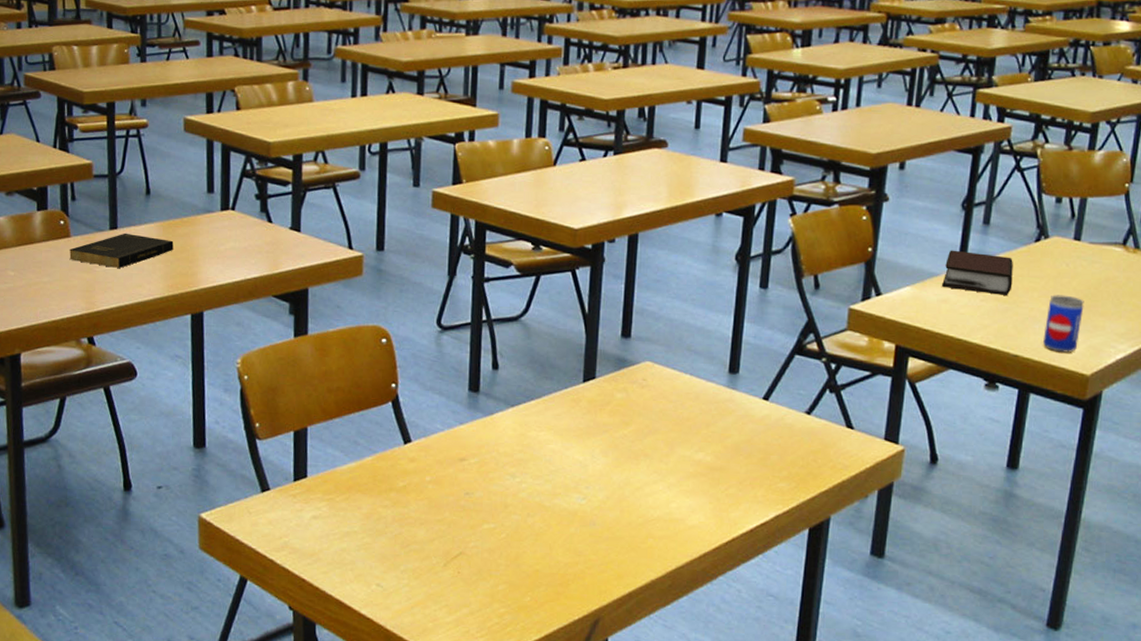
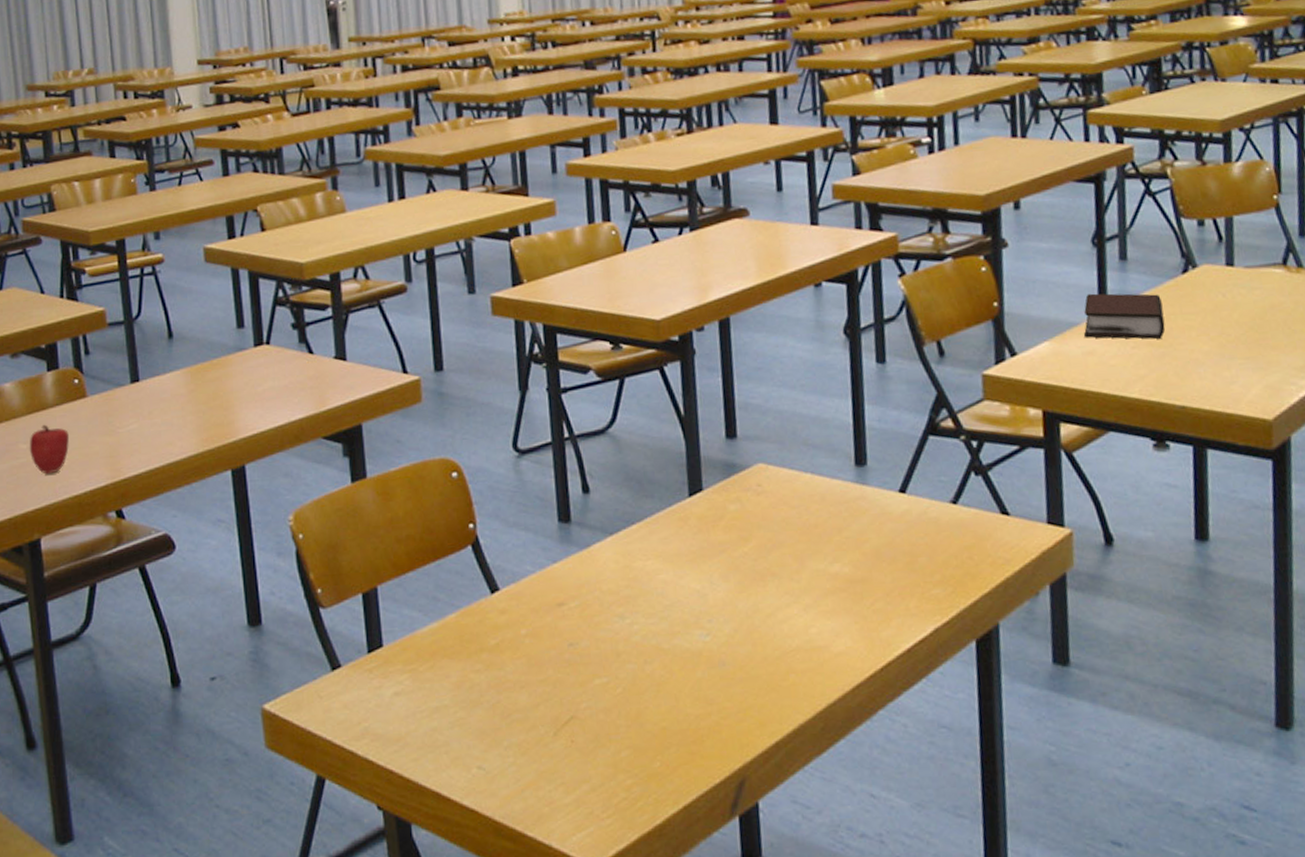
apple: none [16,256,52,300] -> present [29,424,69,475]
book: present [69,233,174,268] -> none [87,384,205,427]
beer can: present [1043,295,1084,353] -> none [1210,330,1253,397]

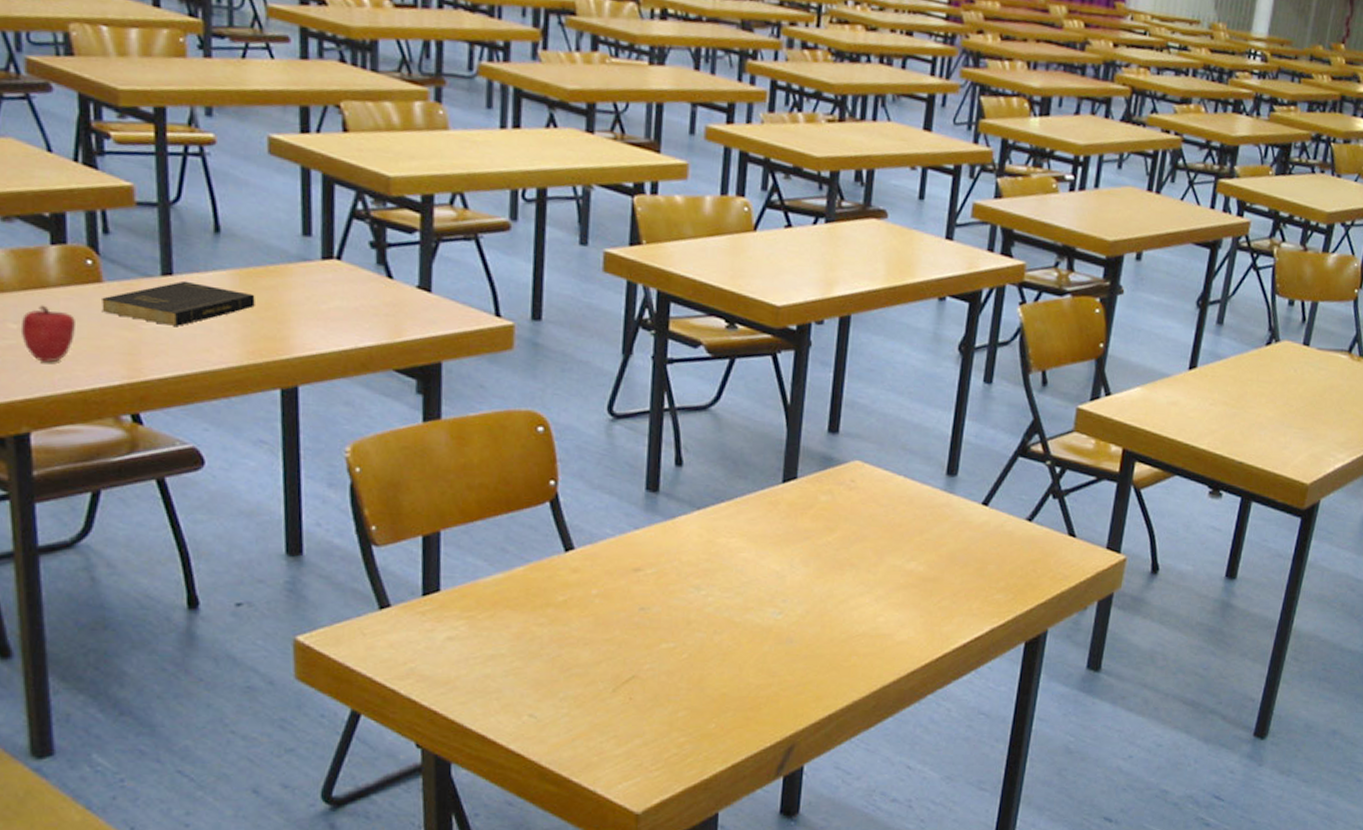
book: none [87,384,205,427] -> present [101,280,255,326]
bible: present [1083,293,1165,339] -> none [1171,349,1244,400]

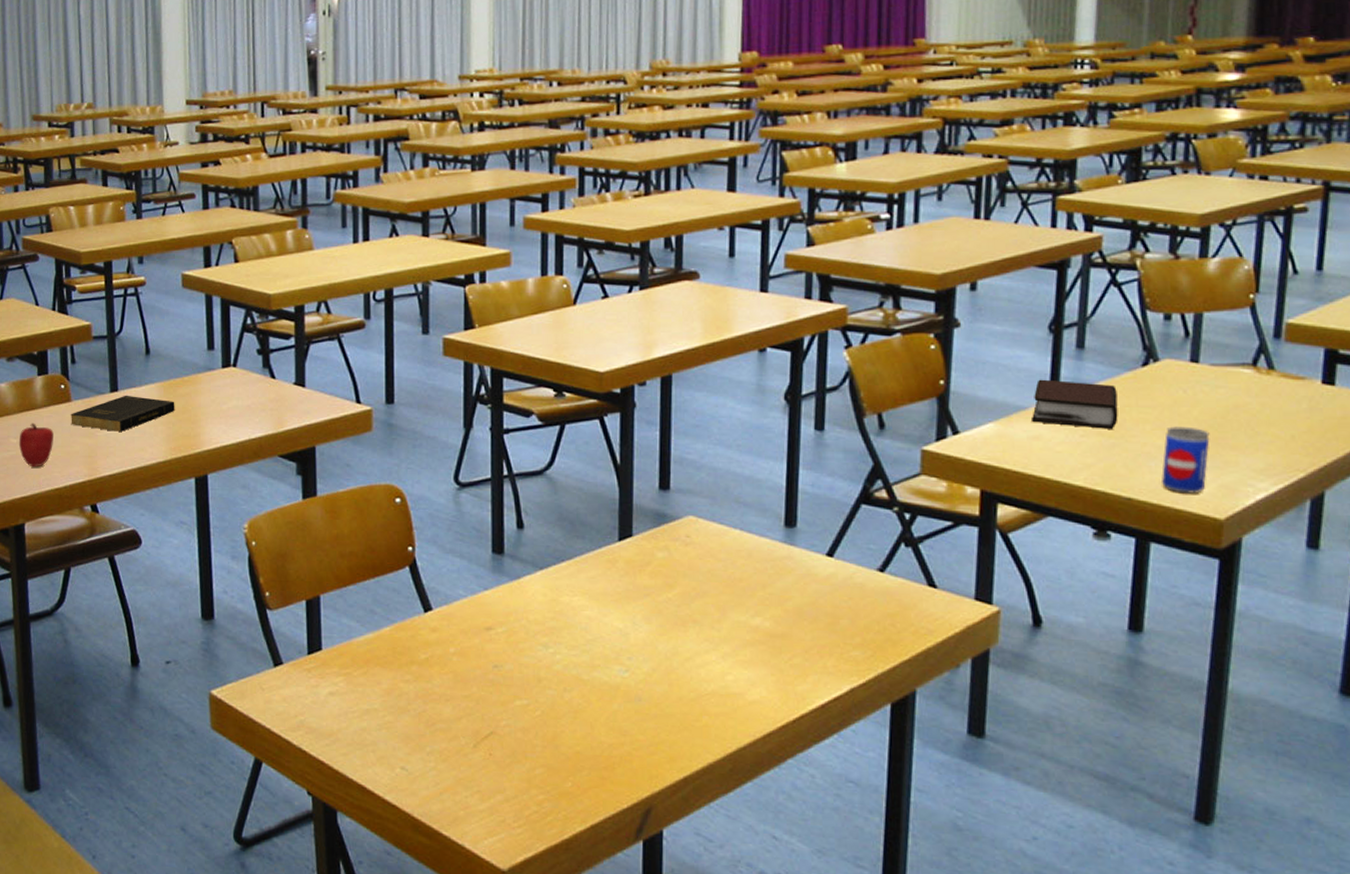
bible: none [1171,349,1244,400] -> present [1030,379,1118,429]
beer can: none [1267,401,1309,461] -> present [1161,426,1210,494]

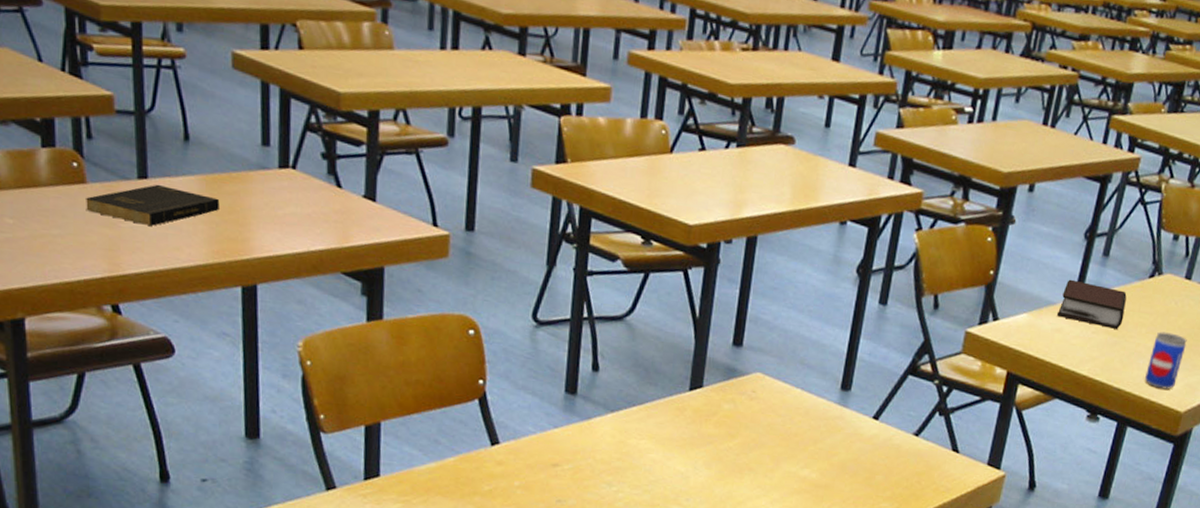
apple: present [18,423,54,467] -> none [16,202,63,255]

